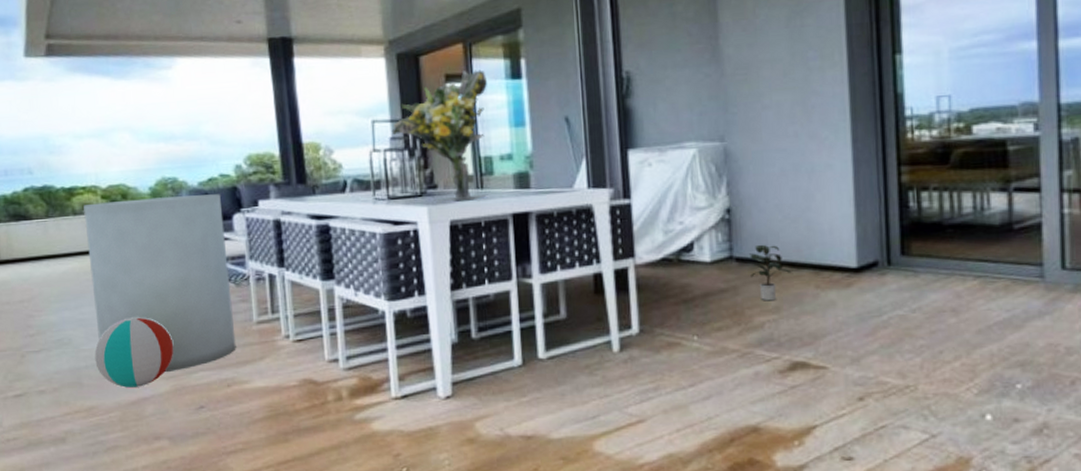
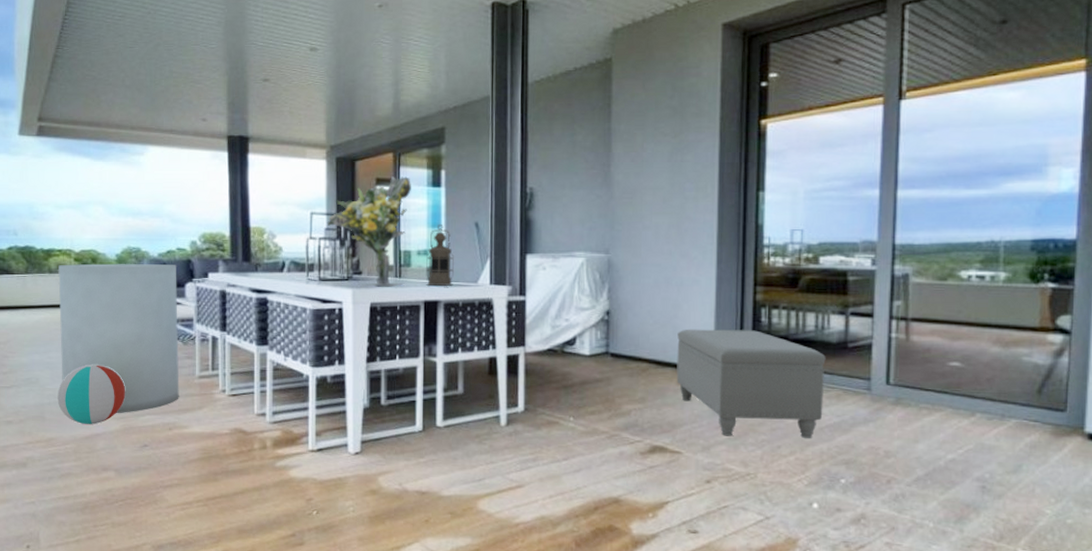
lantern: none [511,123,545,195] -> present [426,225,454,286]
potted plant: present [750,244,792,301] -> none [623,343,658,393]
ottoman: none [812,218,990,344] -> present [676,329,826,438]

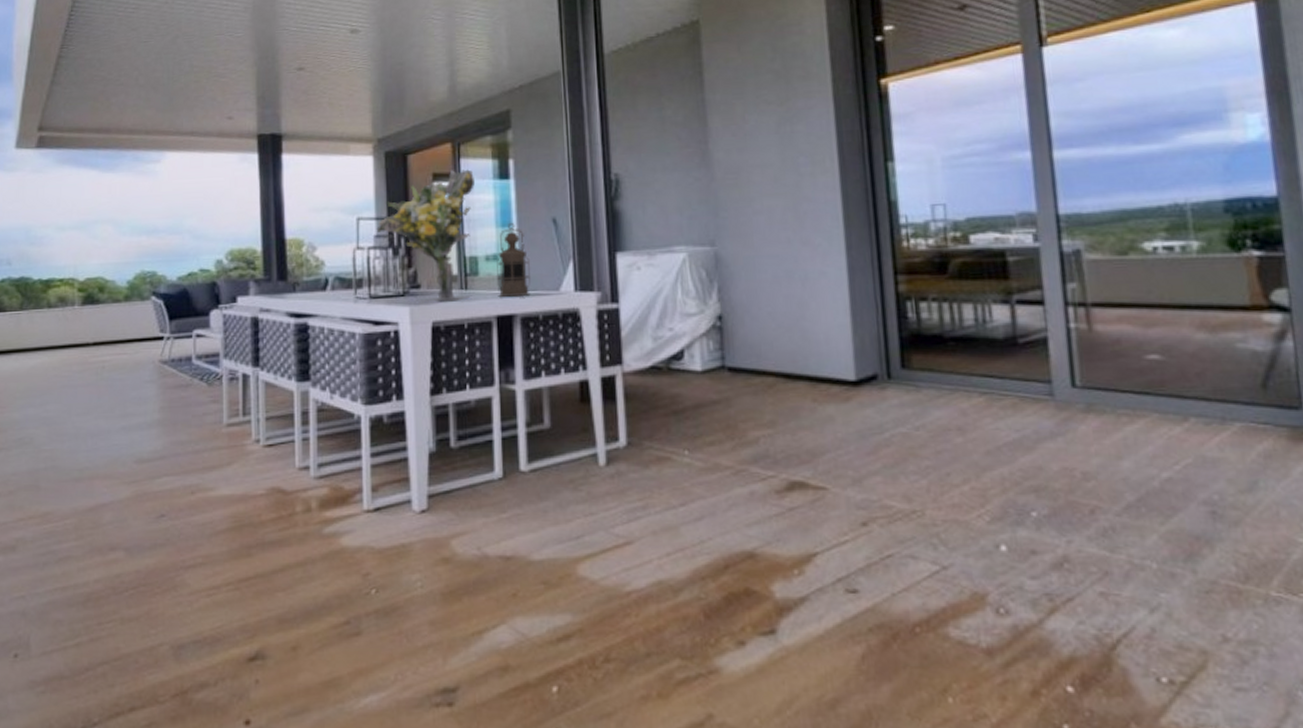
beach ball: present [57,364,126,425] -> none [55,416,139,492]
concrete planter: present [58,263,179,413] -> none [59,289,204,476]
ottoman: present [676,329,826,438] -> none [807,329,998,464]

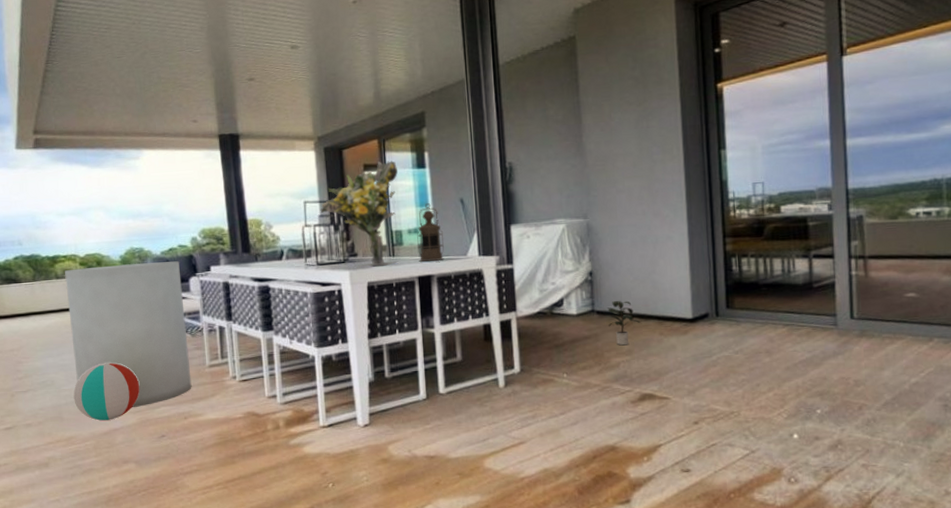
beach ball: none [55,416,139,492] -> present [73,362,140,421]
concrete planter: none [59,289,204,476] -> present [65,261,192,407]
potted plant: none [742,353,787,415] -> present [608,300,641,346]

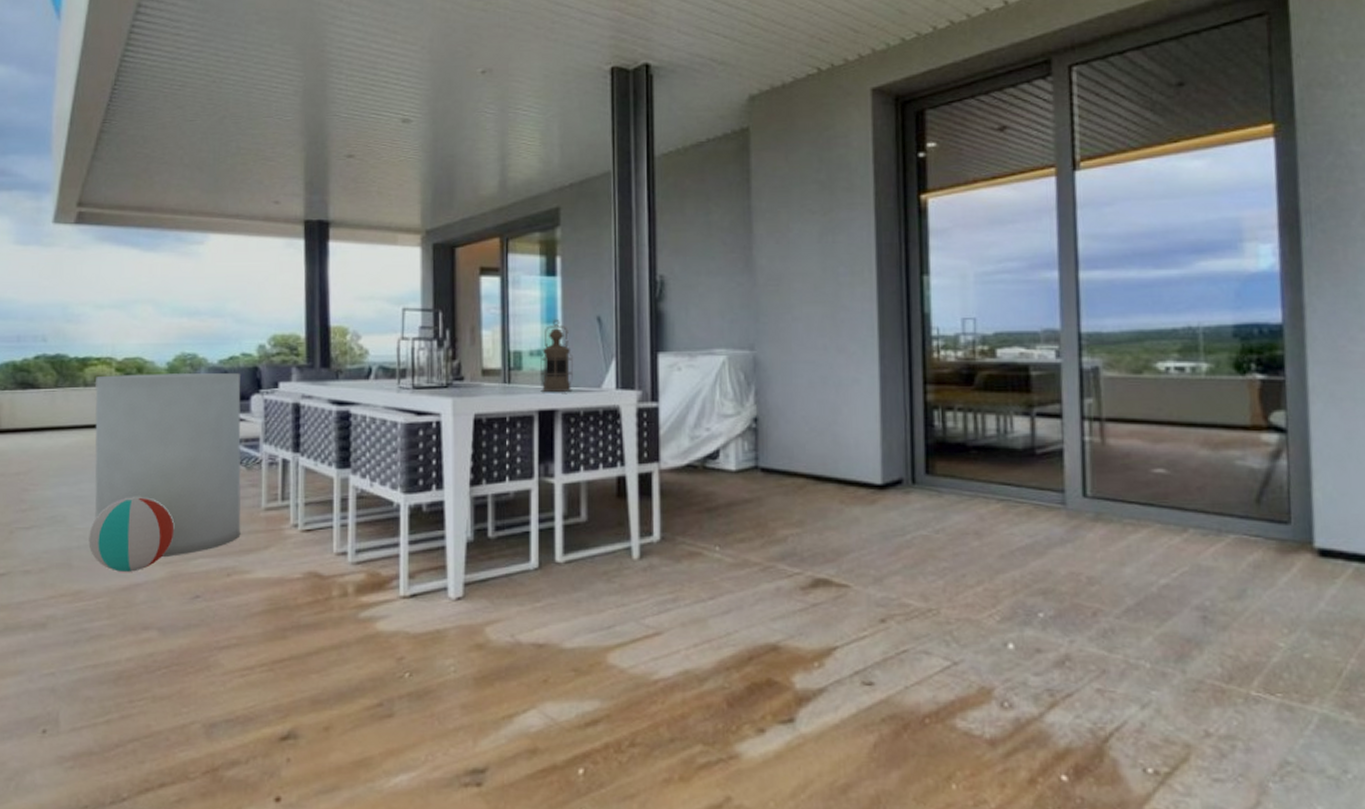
bouquet: present [320,160,398,267] -> none [422,263,521,395]
potted plant: present [608,300,641,346] -> none [775,455,817,514]

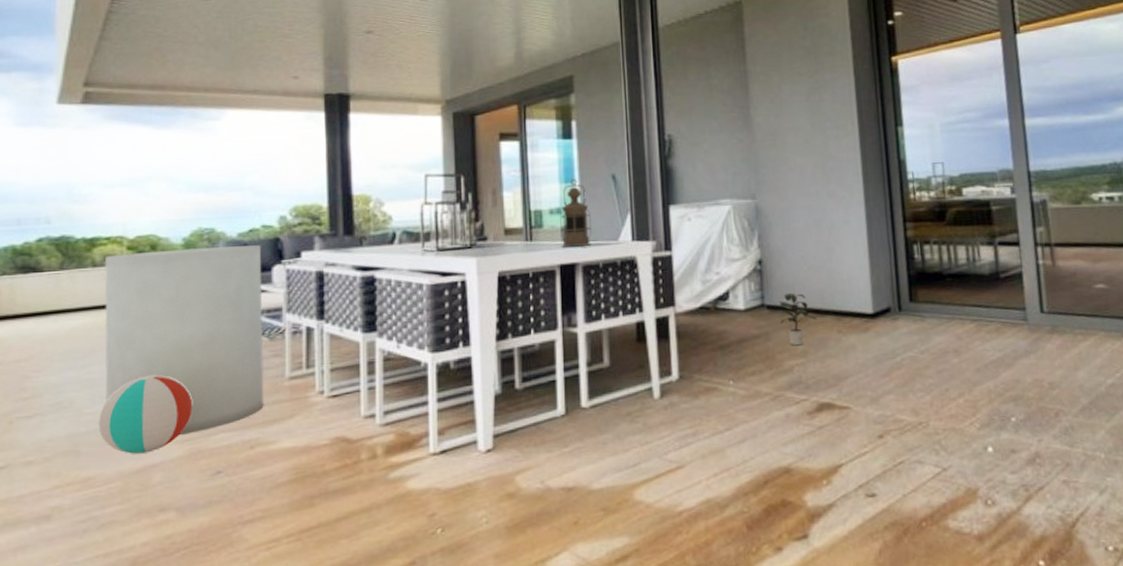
potted plant: none [775,455,817,514] -> present [779,292,817,346]

